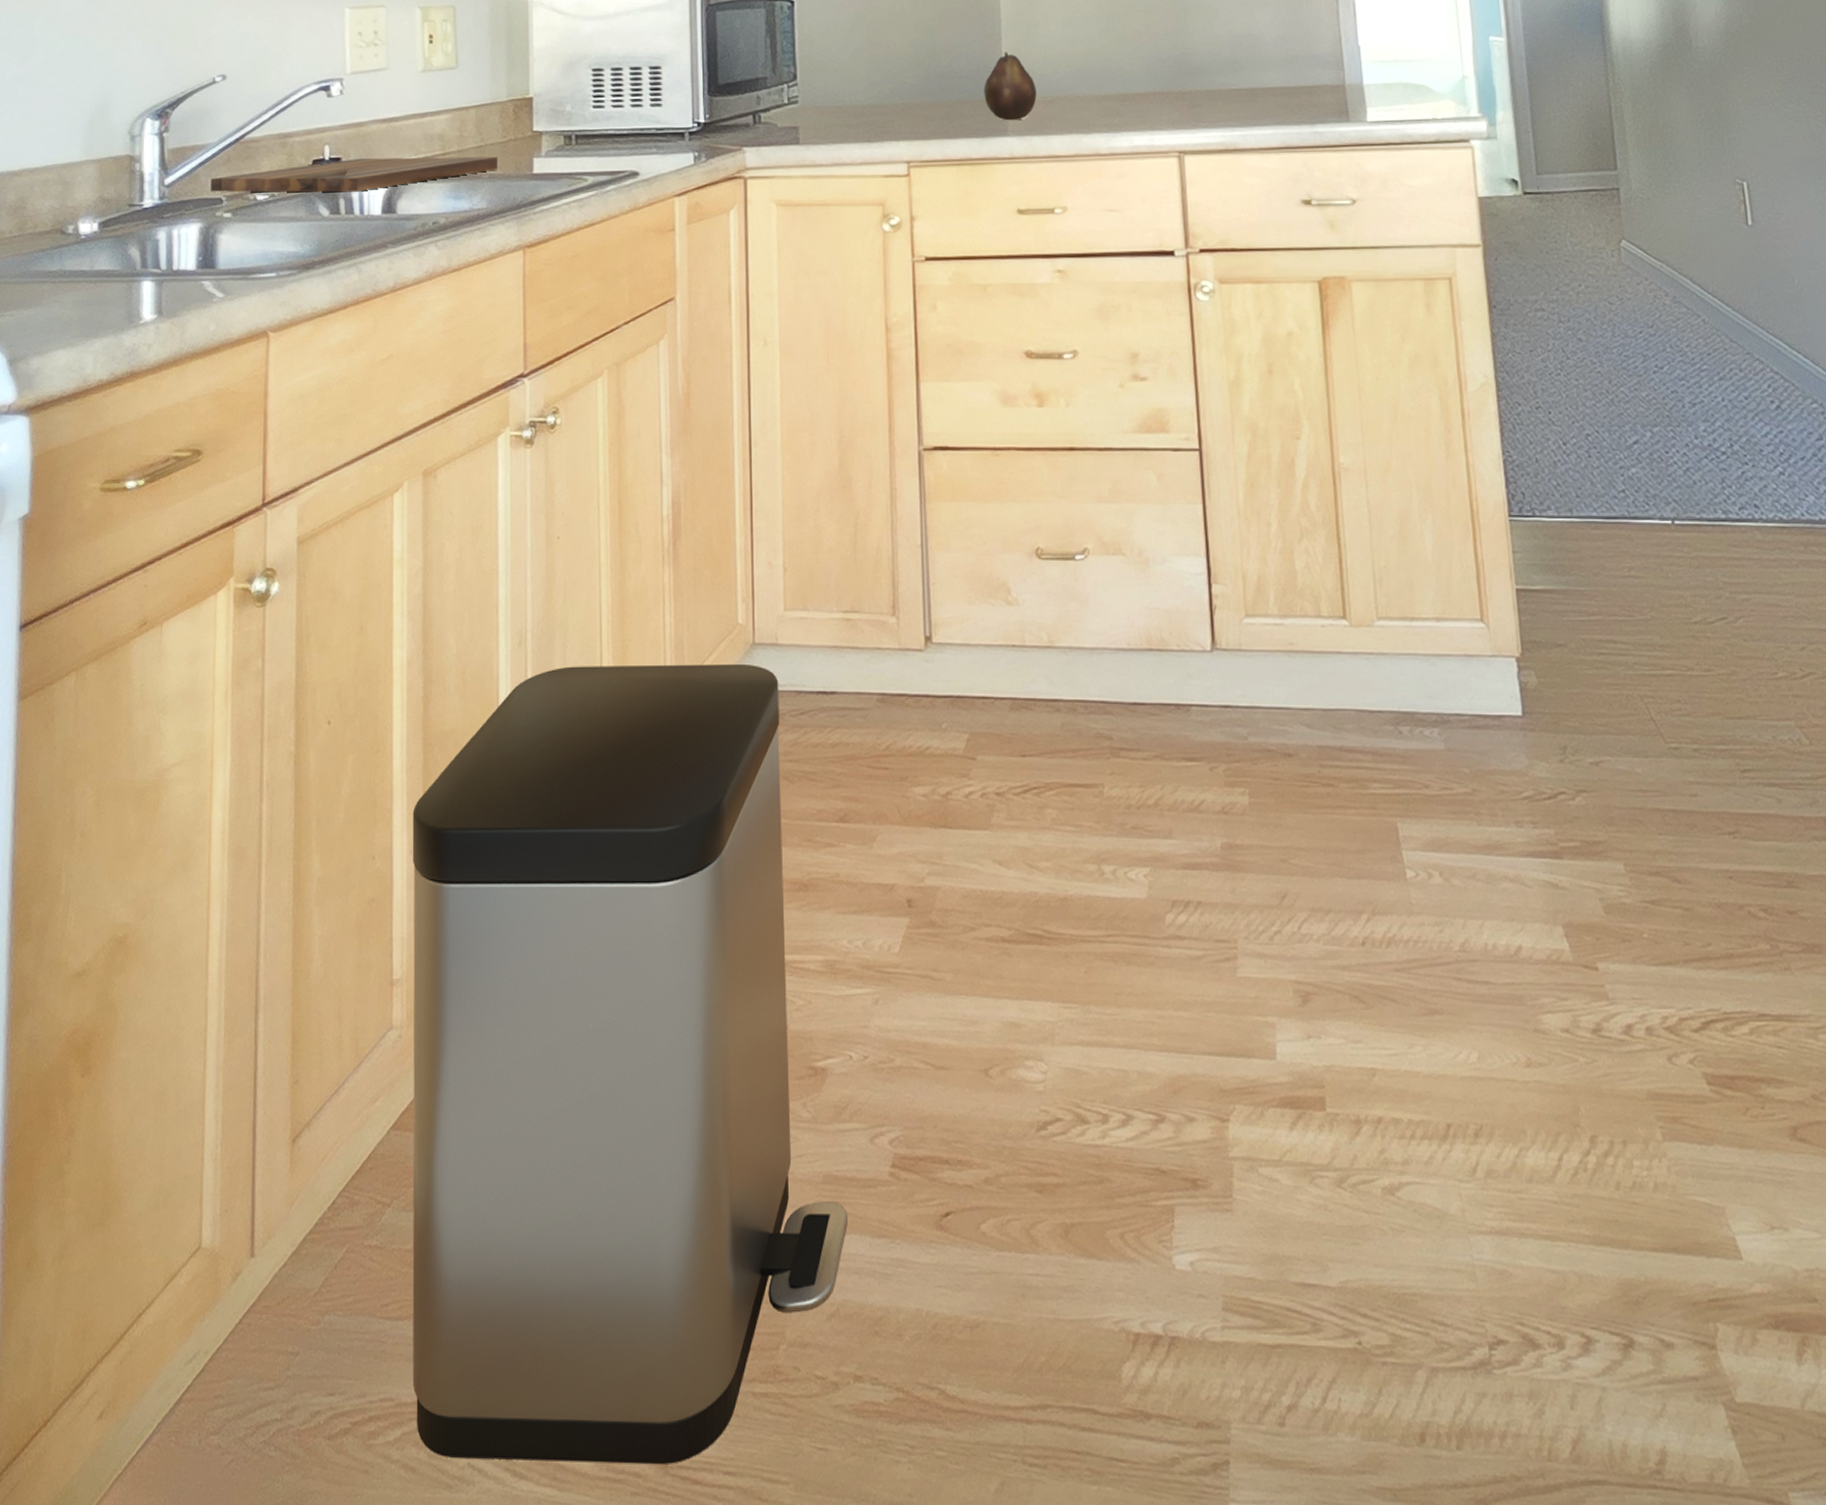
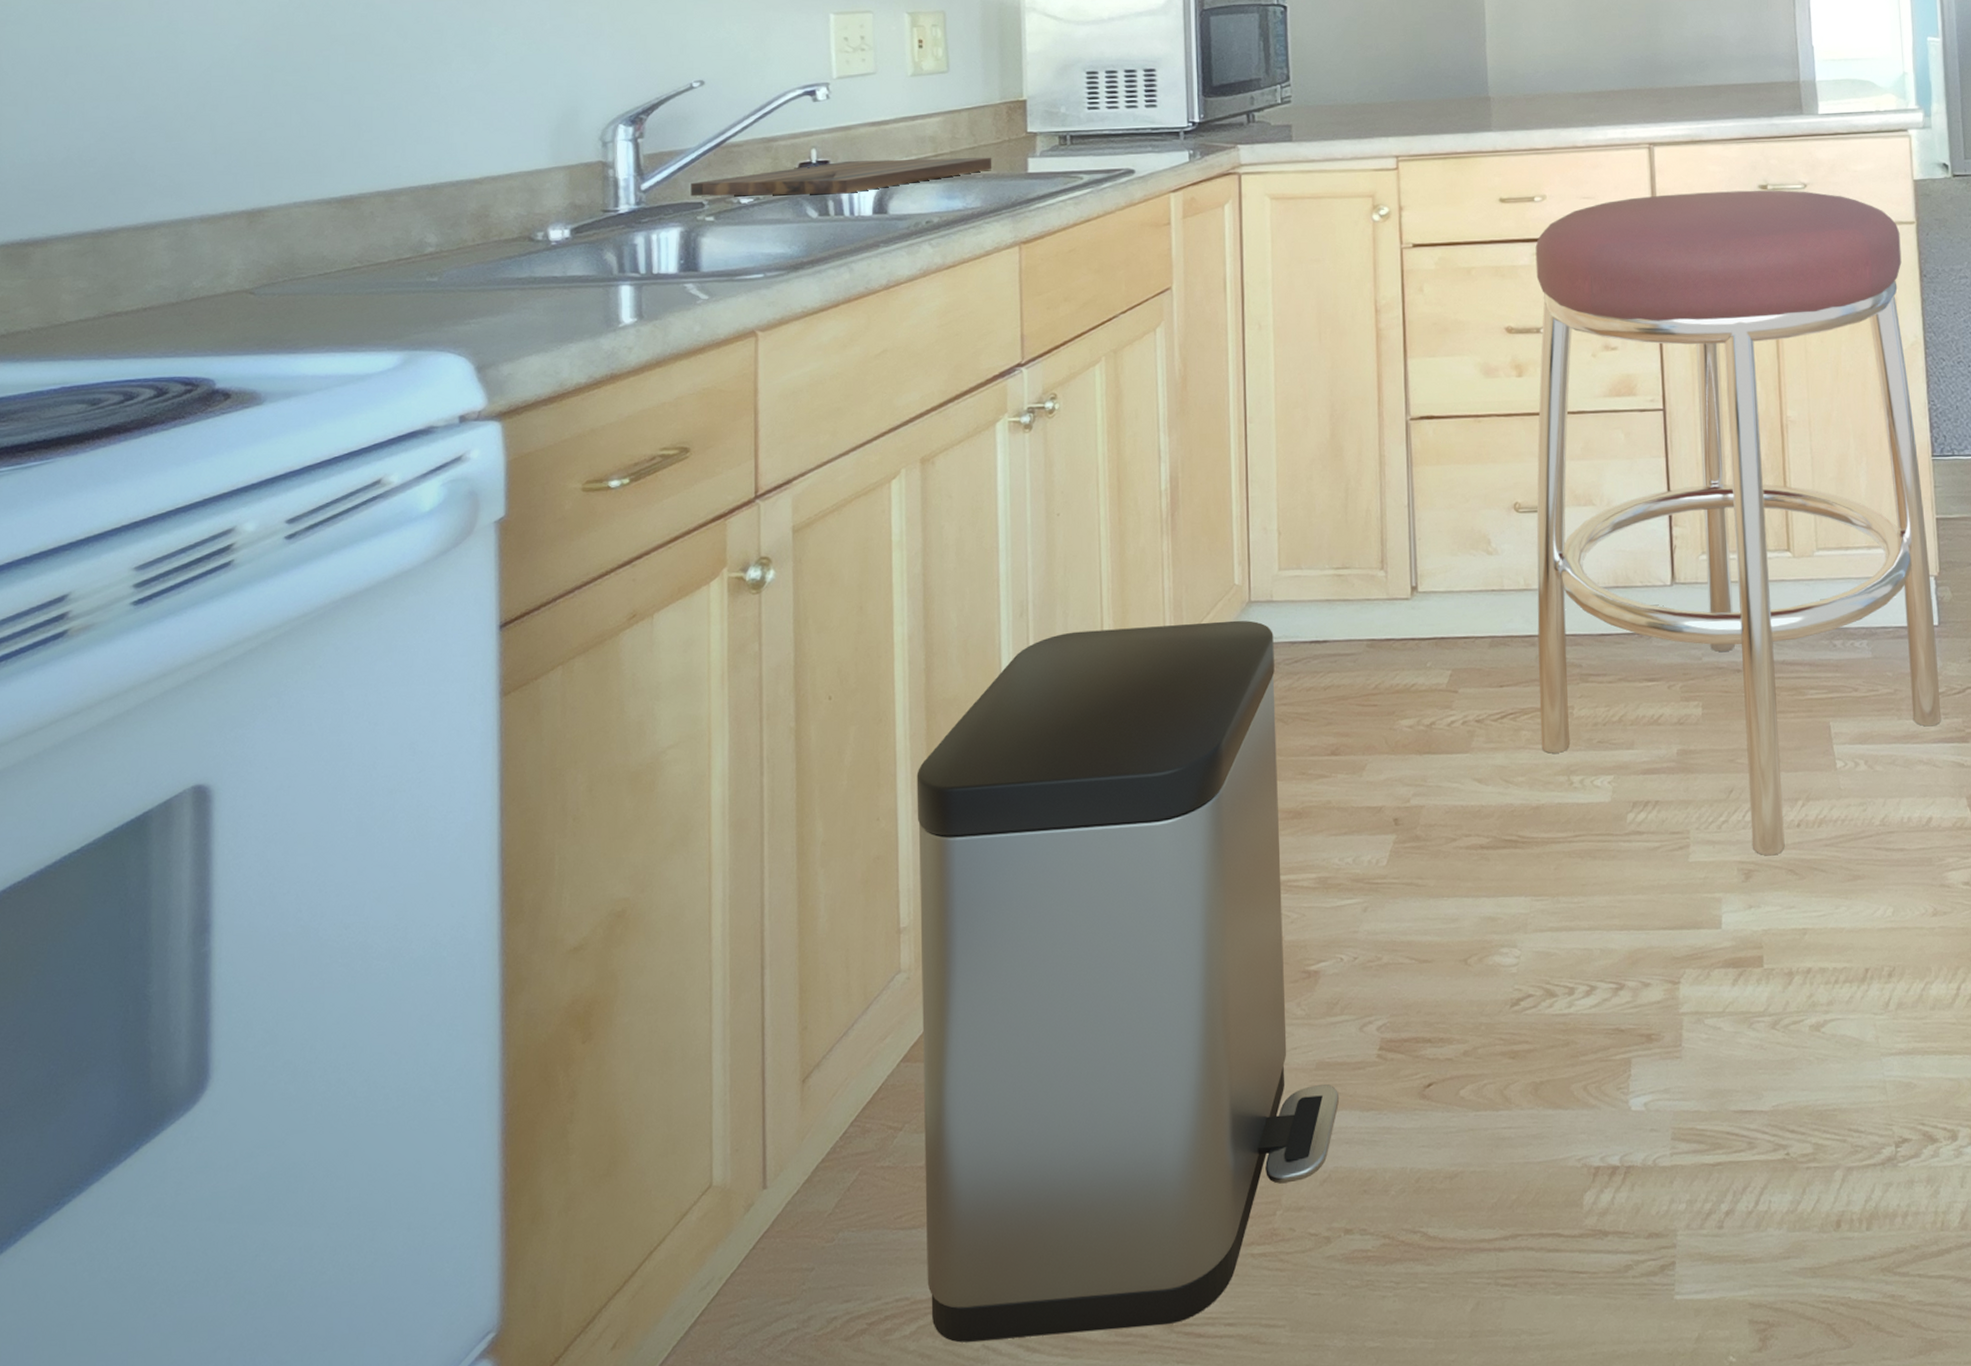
fruit: present [984,51,1037,121] -> none [1469,53,1519,117]
bar stool: none [1056,205,1530,977] -> present [1535,190,1942,856]

